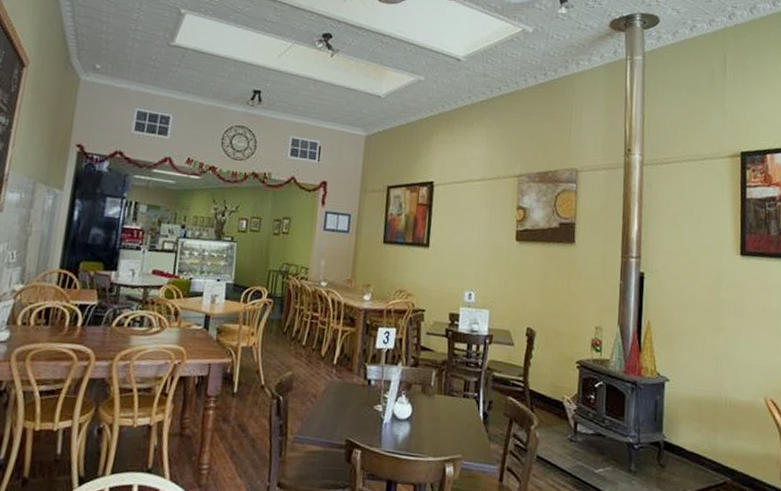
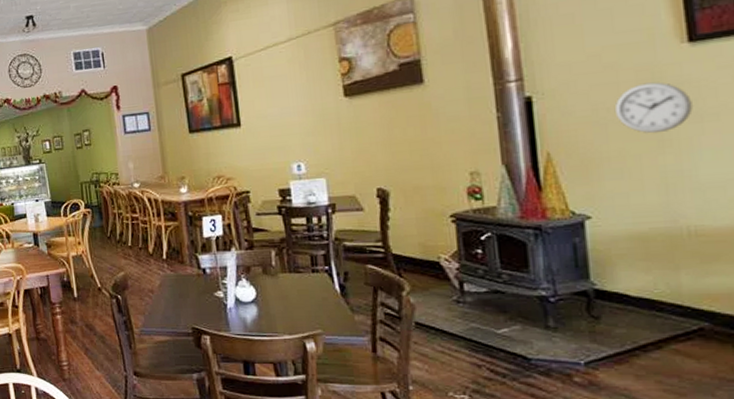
wall clock: none [693,279,738,320] -> present [614,81,693,134]

